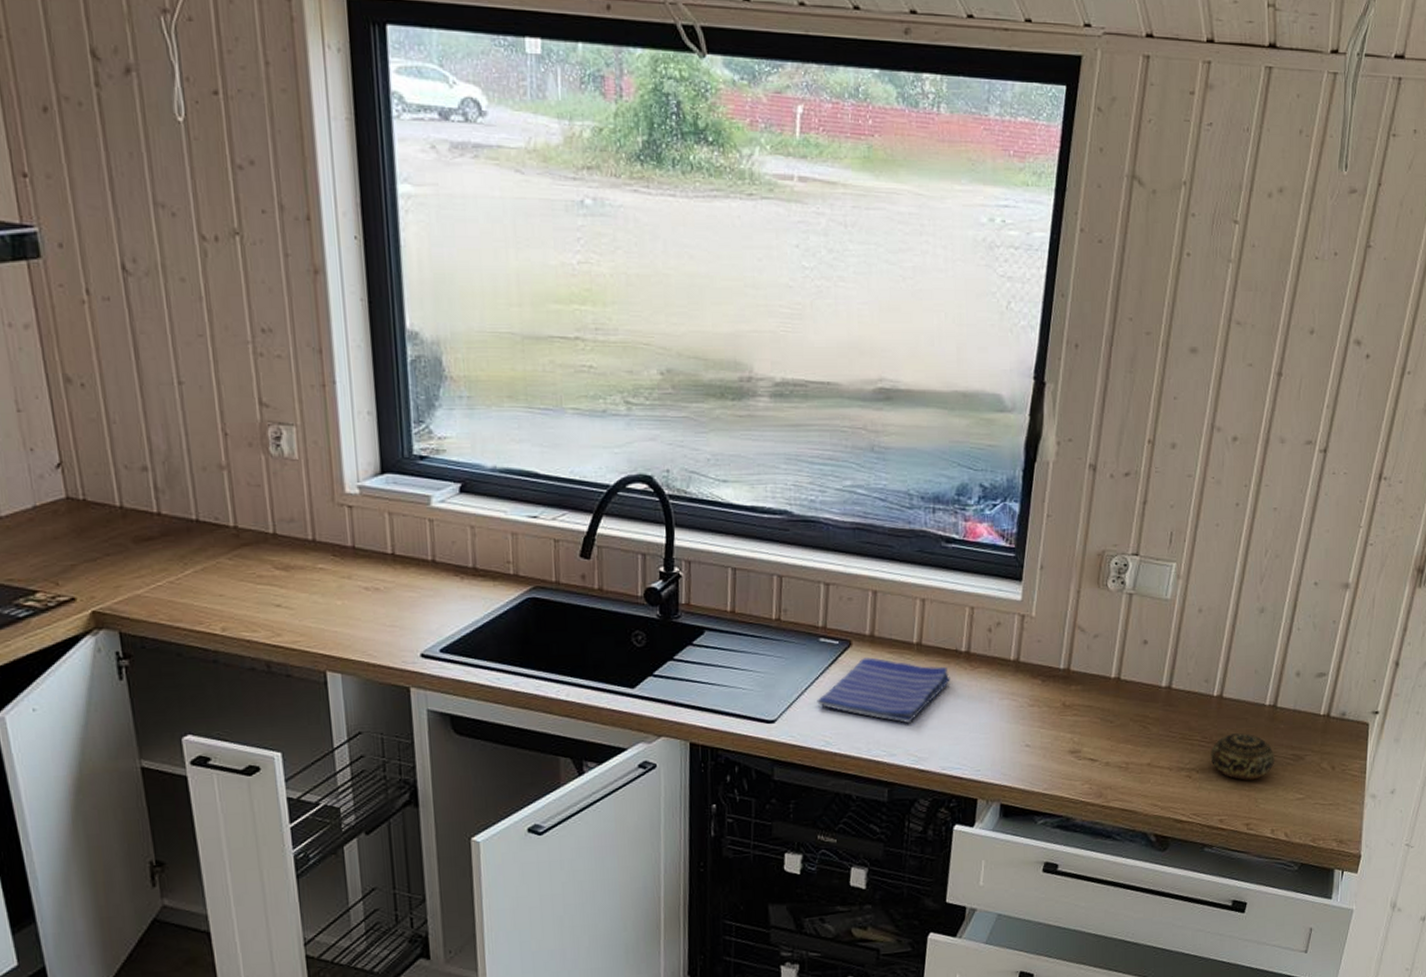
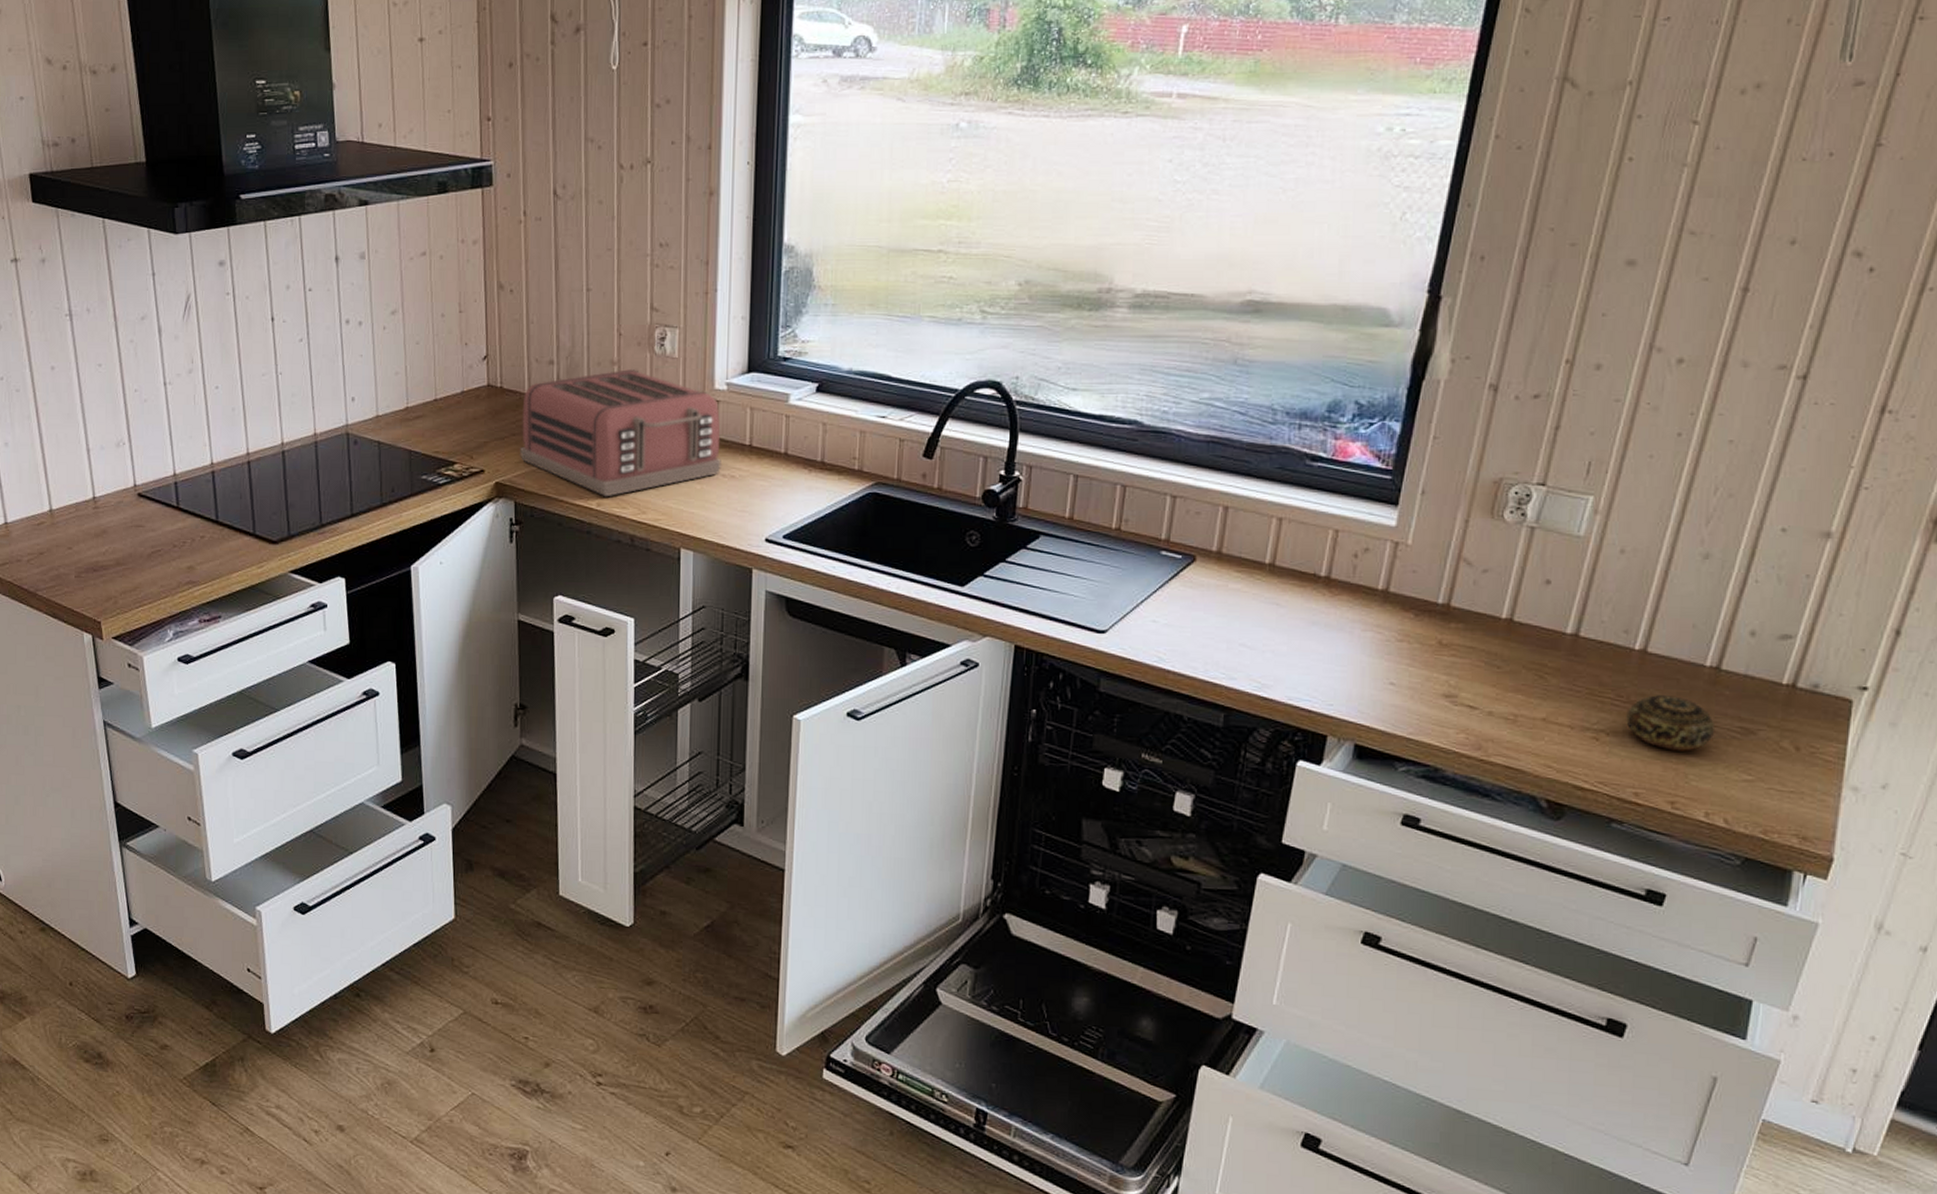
toaster: none [114,473,364,621] -> present [520,368,723,497]
dish towel: present [817,657,950,724] -> none [1153,575,1305,648]

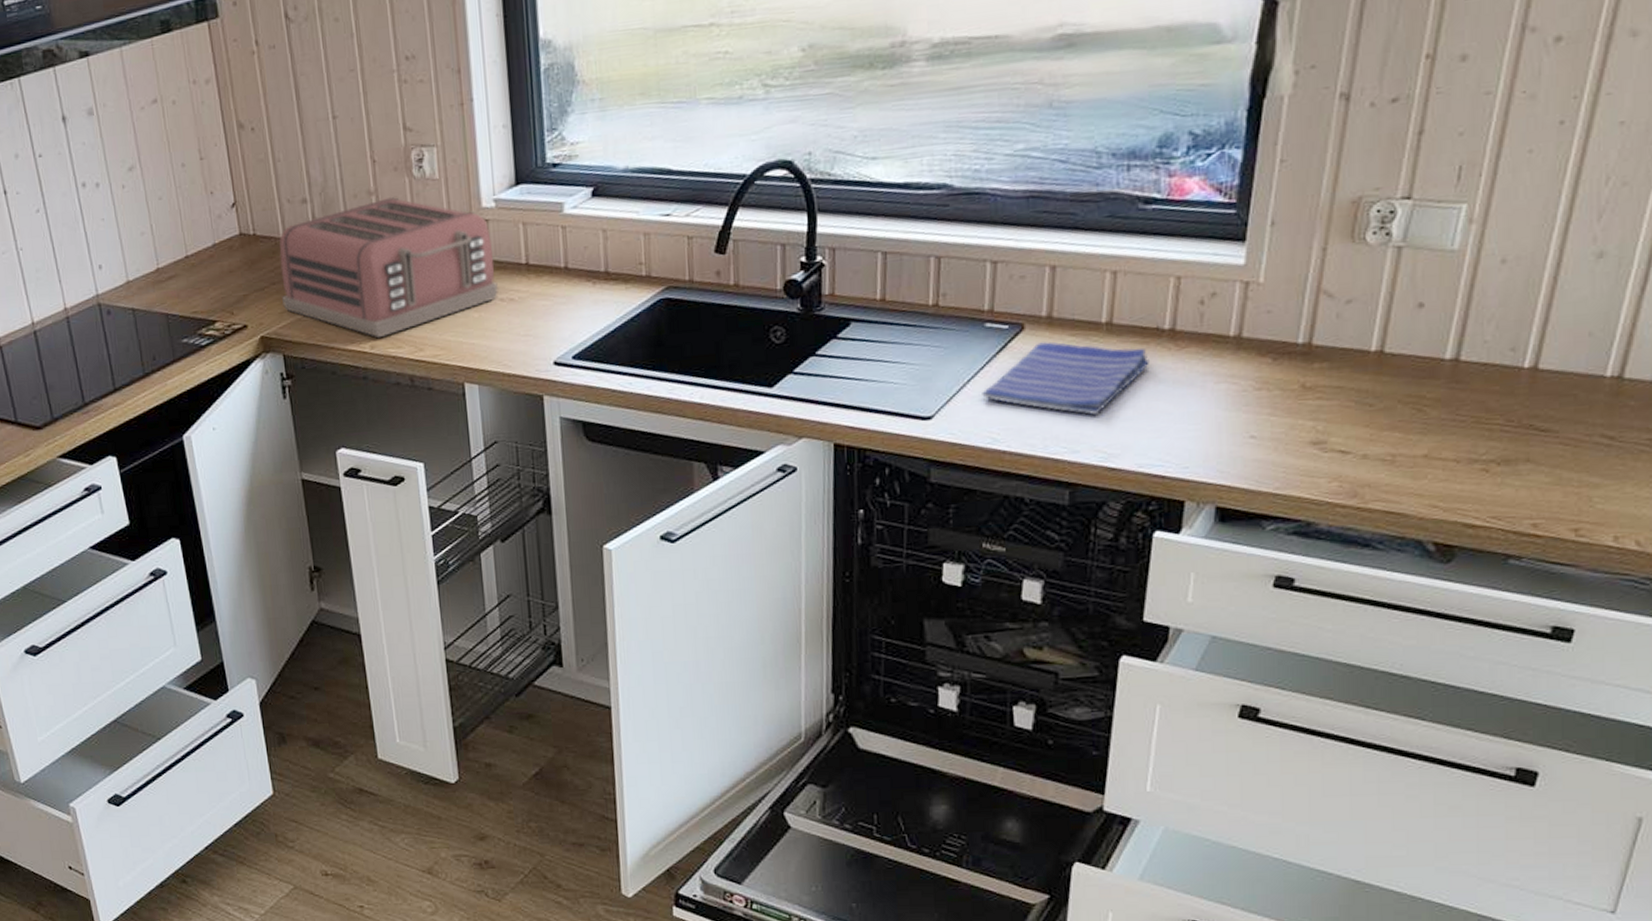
dish towel: none [1153,575,1305,648] -> present [982,342,1149,416]
decorative ball: present [1626,695,1716,751] -> none [1518,413,1621,474]

